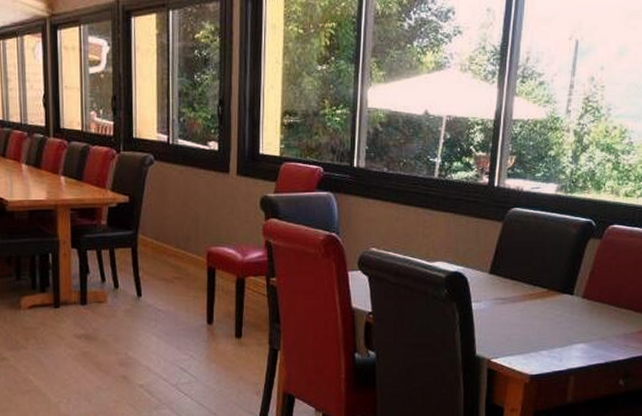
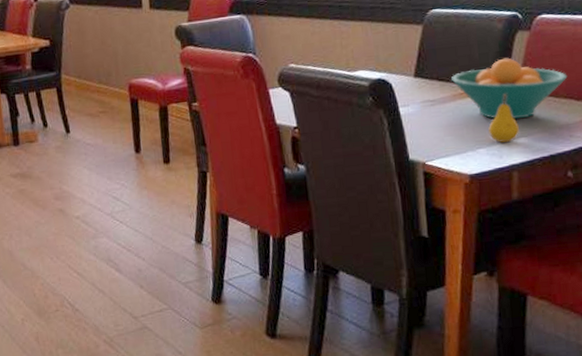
fruit bowl: none [523,263,630,324] -> present [450,58,568,119]
fruit: none [553,298,580,347] -> present [488,93,519,143]

